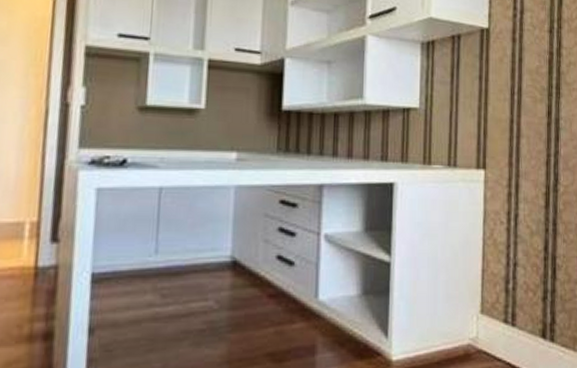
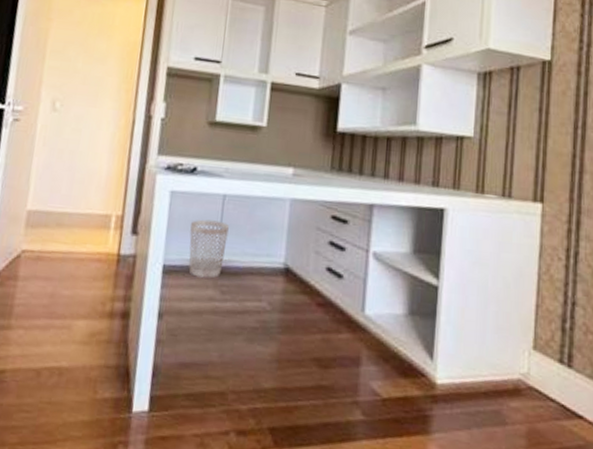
wastebasket: none [122,217,167,282] -> present [188,219,229,279]

